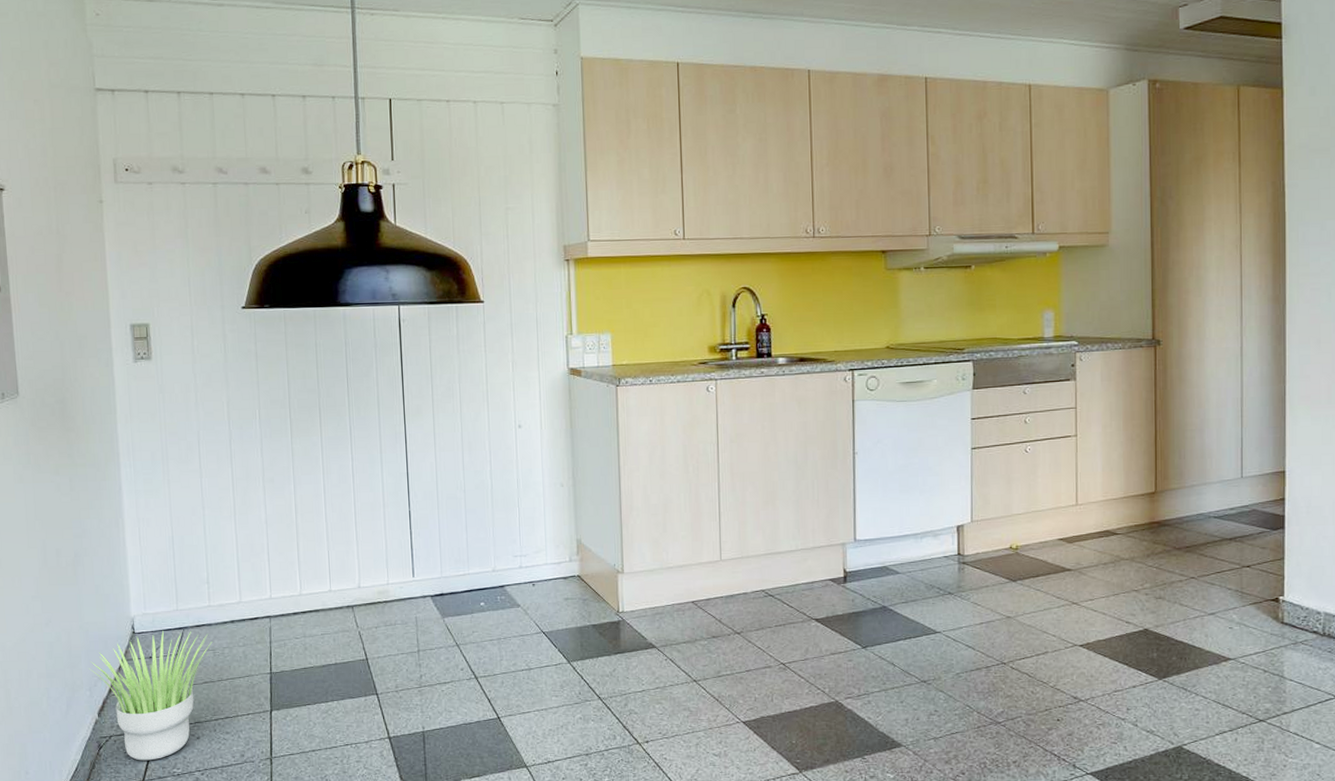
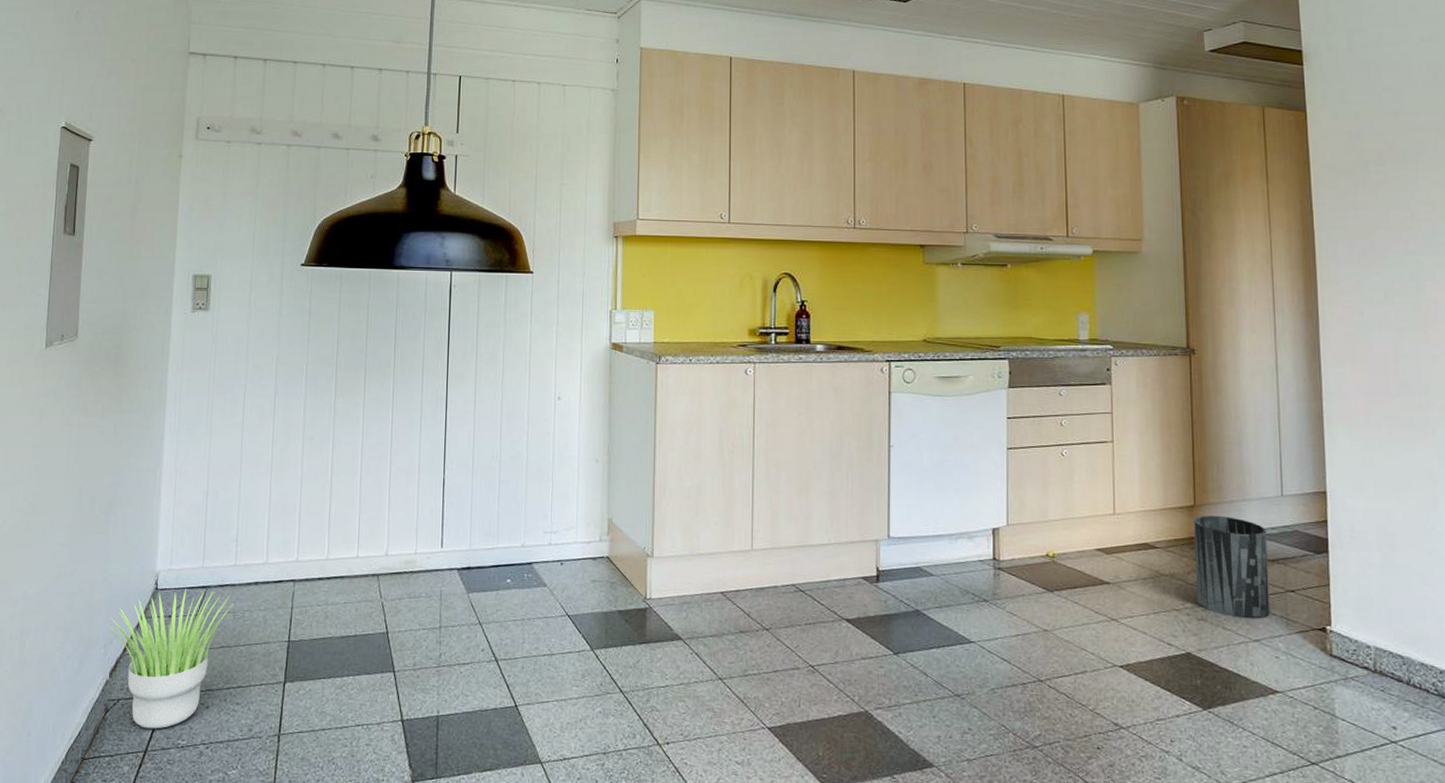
trash can: none [1155,499,1226,595] -> present [1194,515,1270,619]

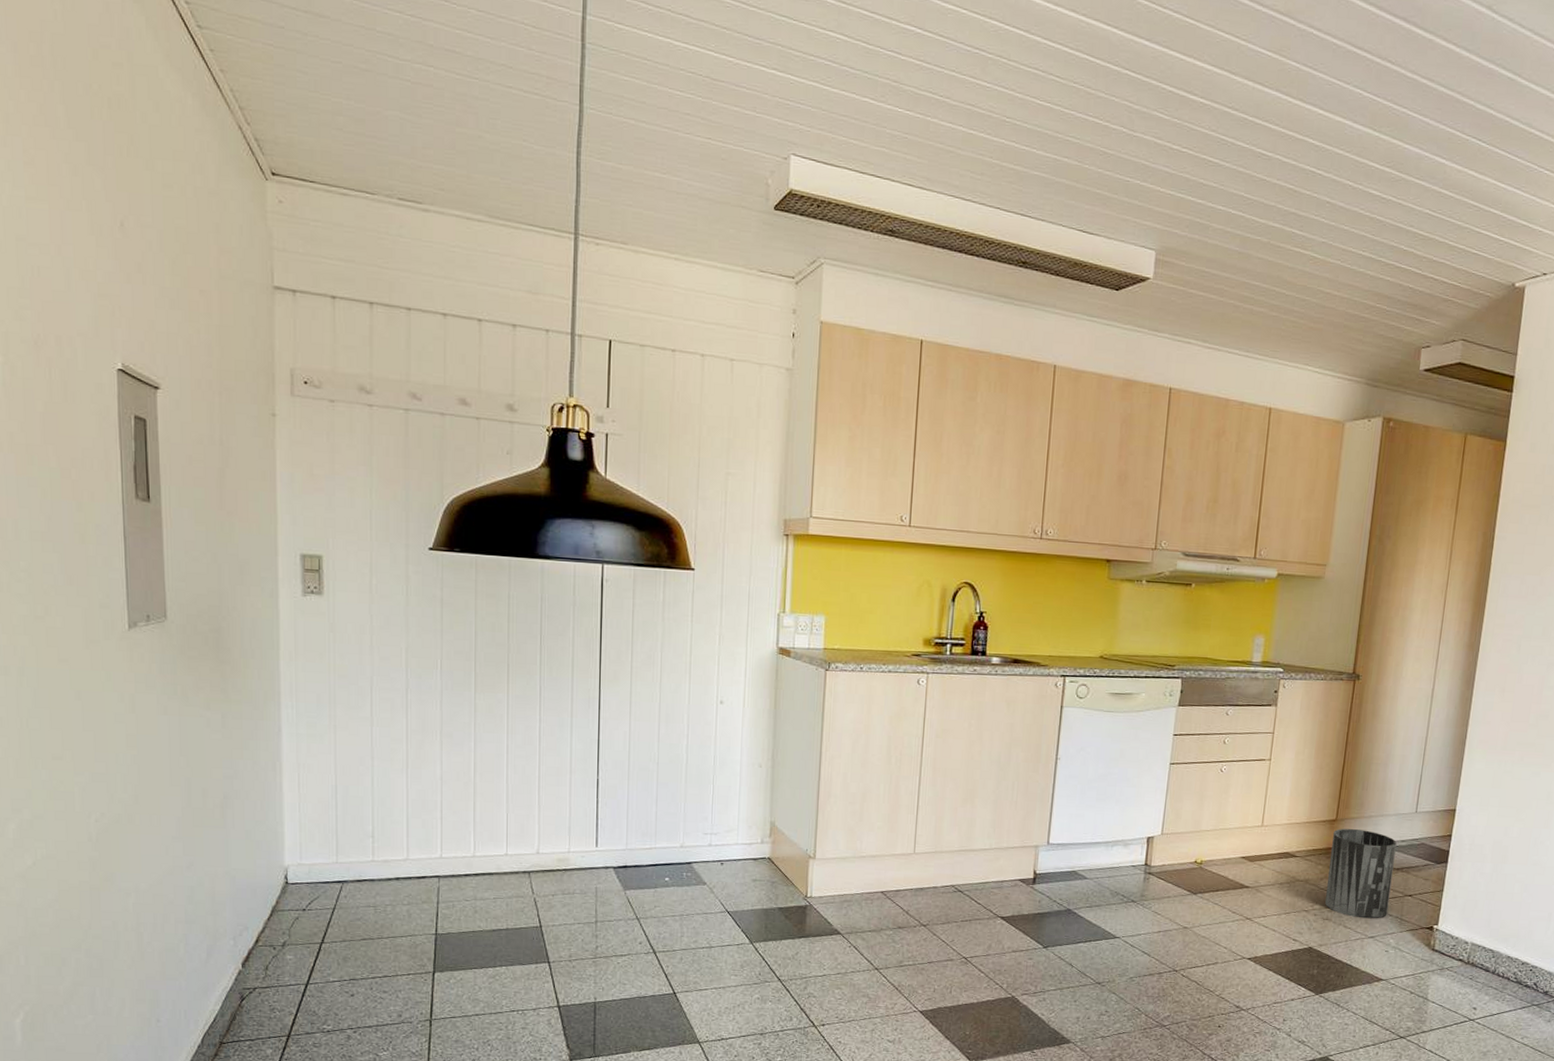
potted plant: present [107,589,234,729] -> none [234,883,374,1016]

